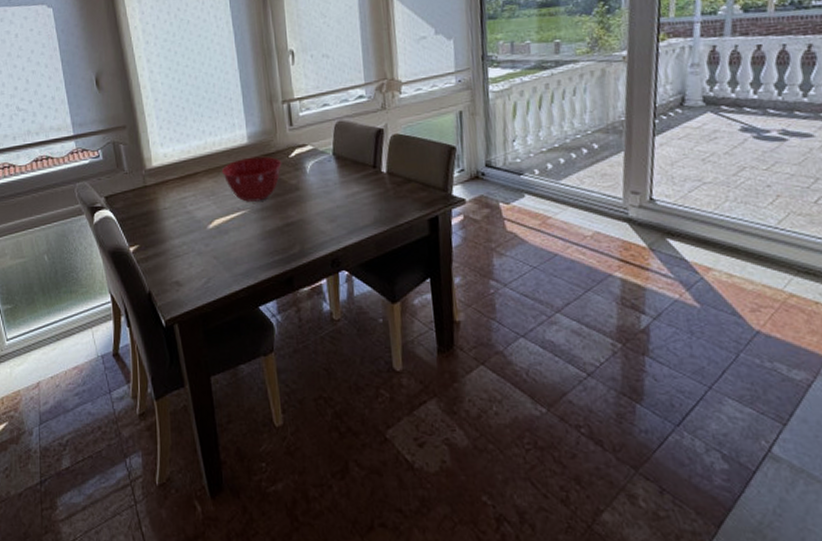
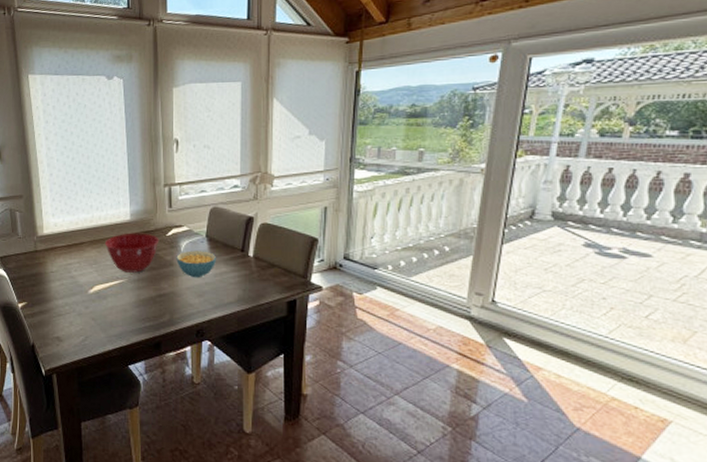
cereal bowl: none [302,170,347,202] -> present [176,250,217,278]

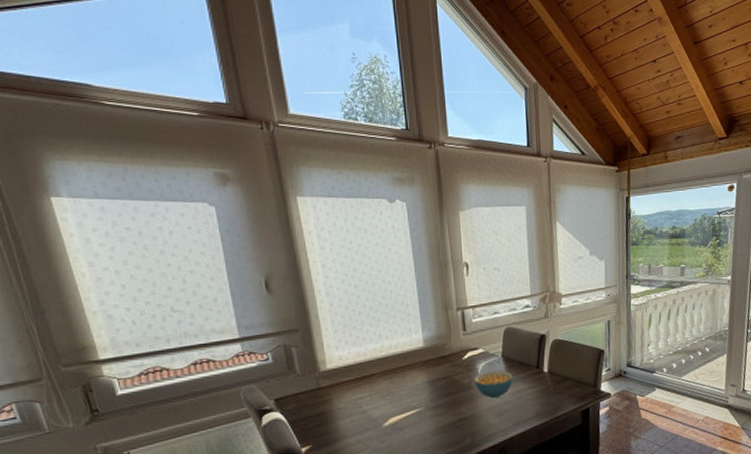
mixing bowl: present [104,233,160,273] -> none [397,358,456,401]

